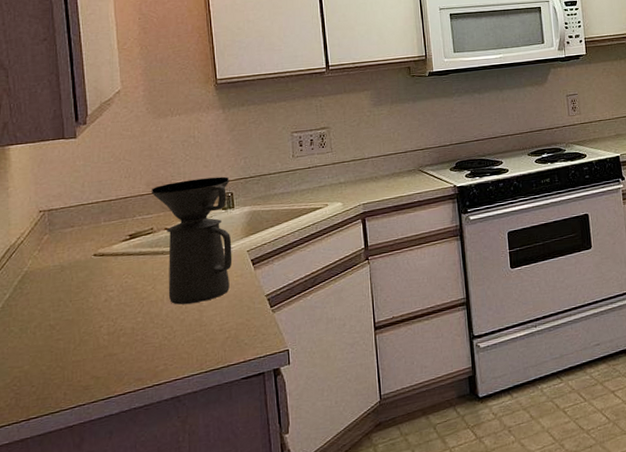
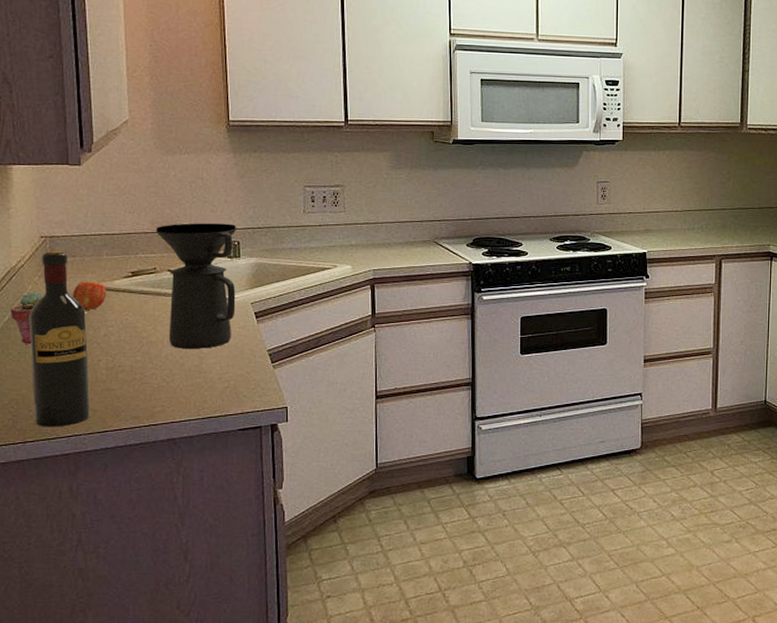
potted succulent: none [11,265,44,319] -> present [10,291,44,344]
wine bottle: none [30,222,93,402] -> present [29,250,91,427]
fruit: none [73,248,106,278] -> present [73,280,107,310]

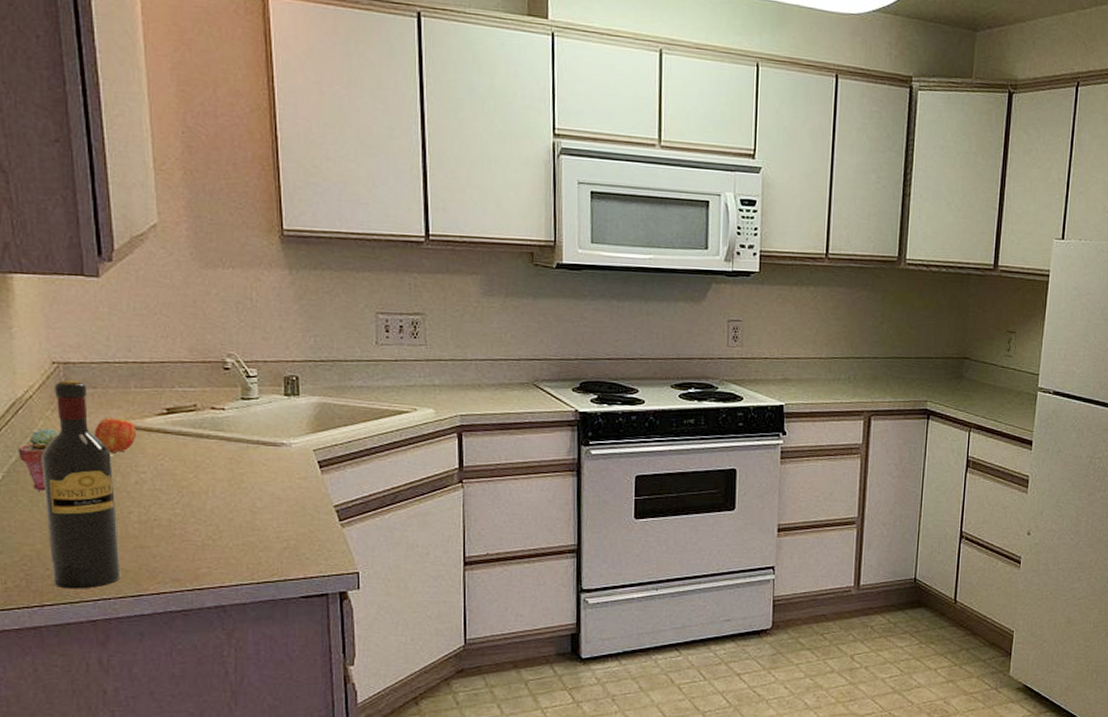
coffee maker: present [155,223,237,349] -> none [194,352,295,502]

